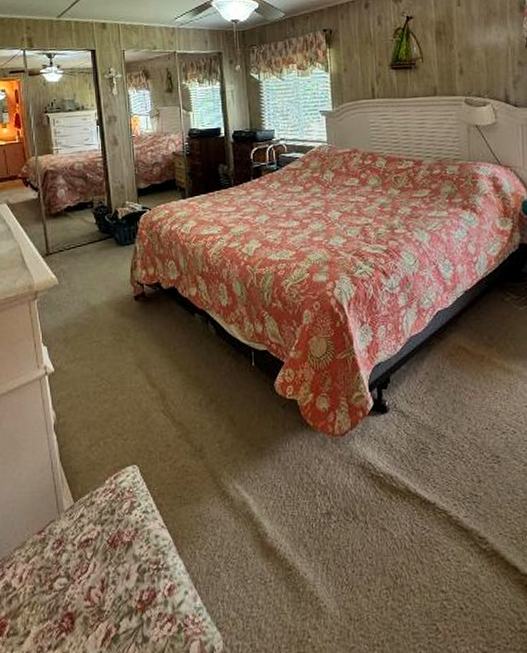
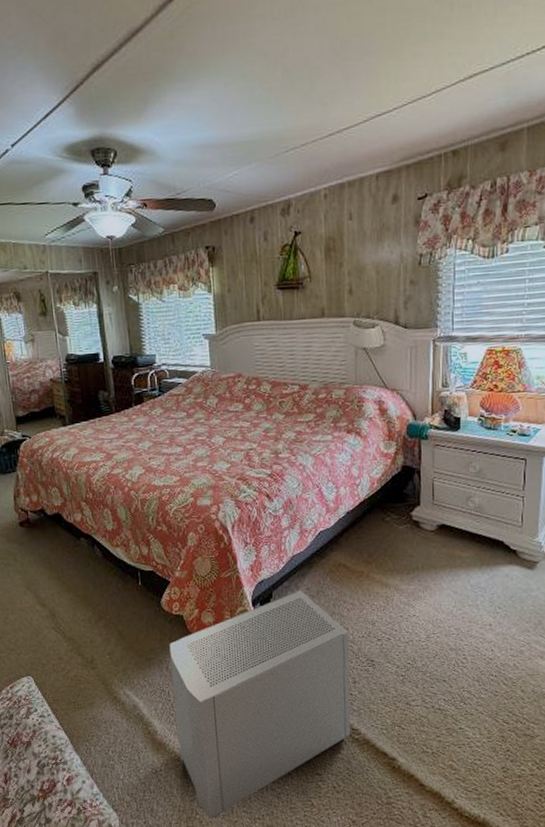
air purifier: none [282,374,478,643] -> present [169,590,351,819]

